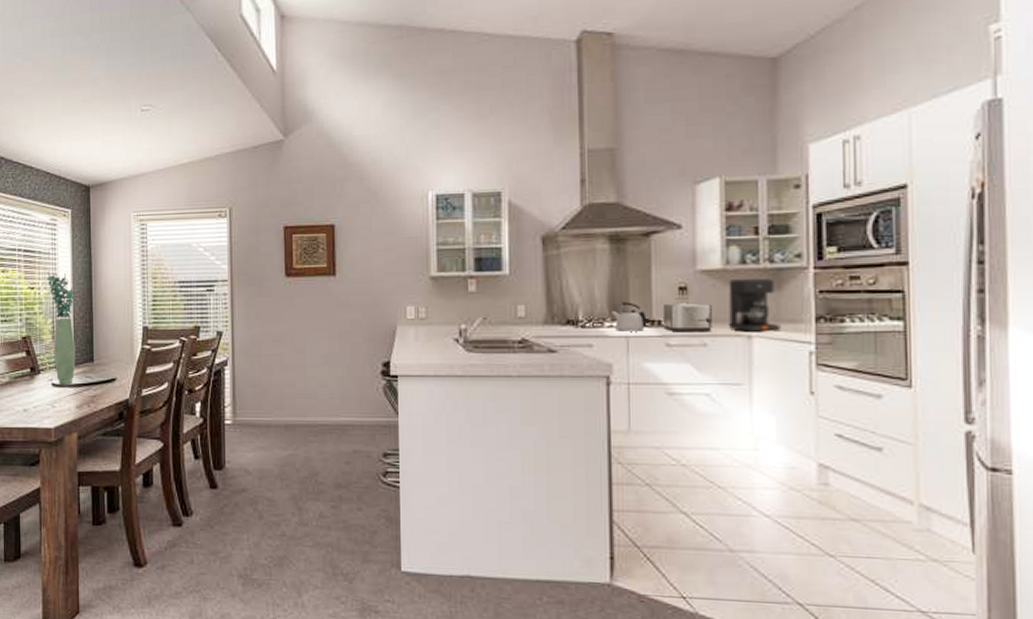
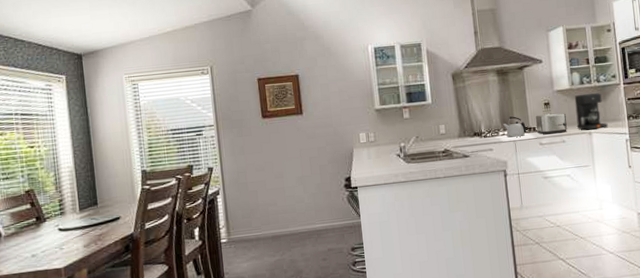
vase: present [46,271,76,386] -> none [45,131,80,230]

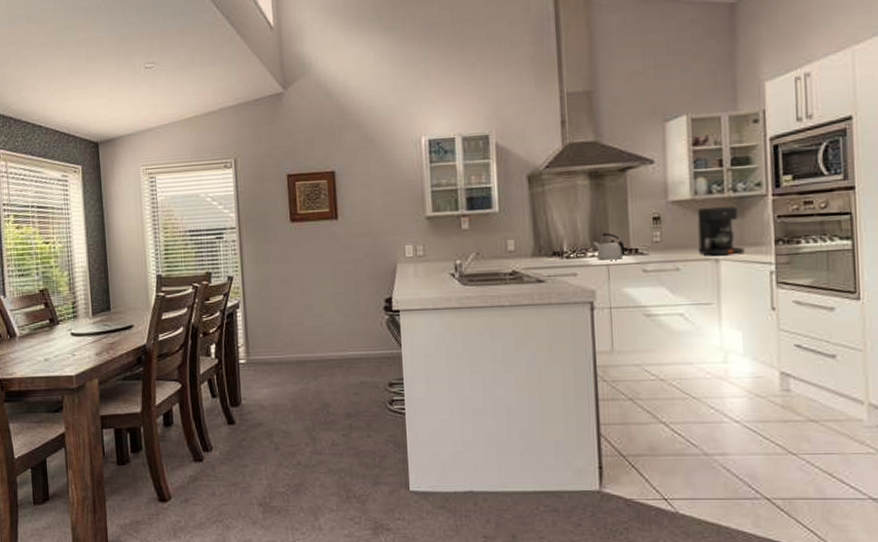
toaster: present [536,113,567,135] -> none [640,231,684,259]

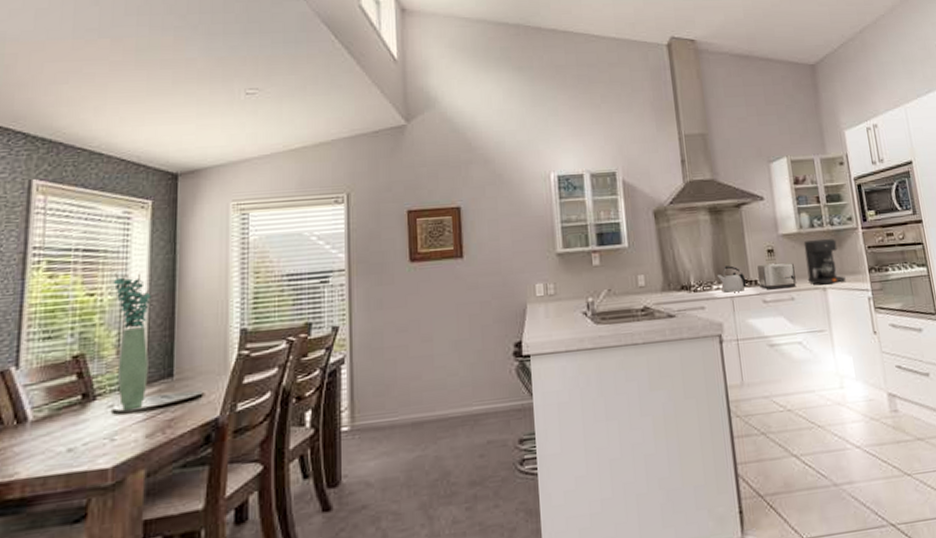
vase: none [60,226,93,335] -> present [113,273,153,412]
toaster: none [640,231,684,259] -> present [757,262,797,290]

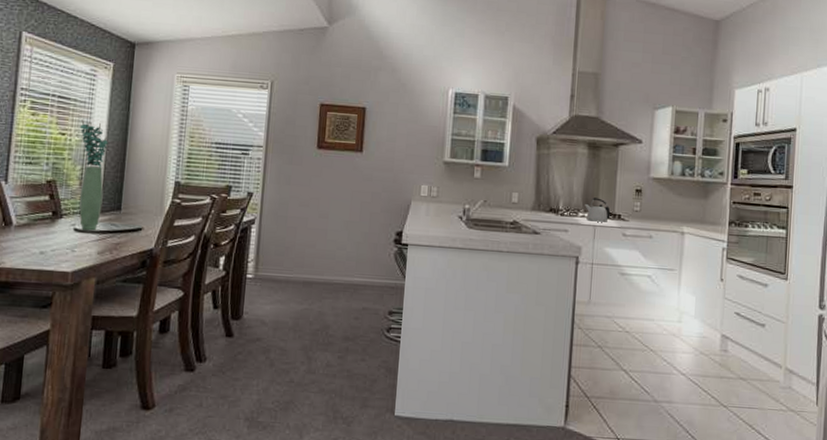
toaster: present [757,262,797,290] -> none [622,201,659,227]
coffee maker: present [803,238,846,285] -> none [668,187,705,231]

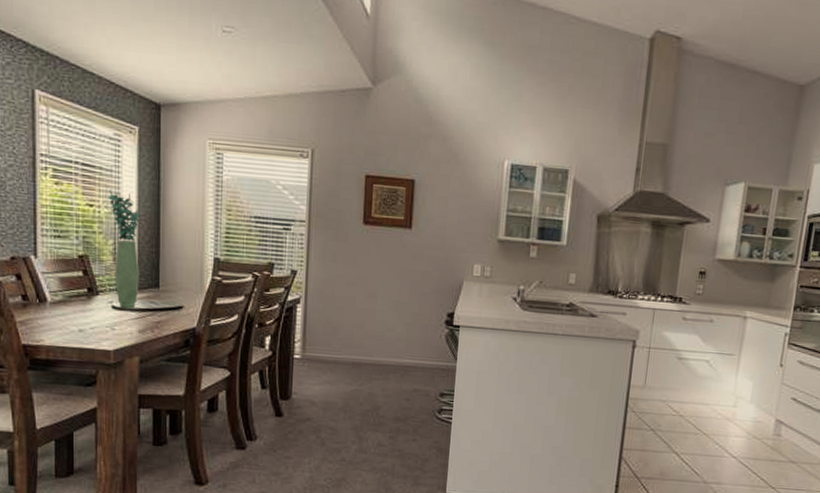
kettle: present [585,197,611,222] -> none [645,279,672,305]

